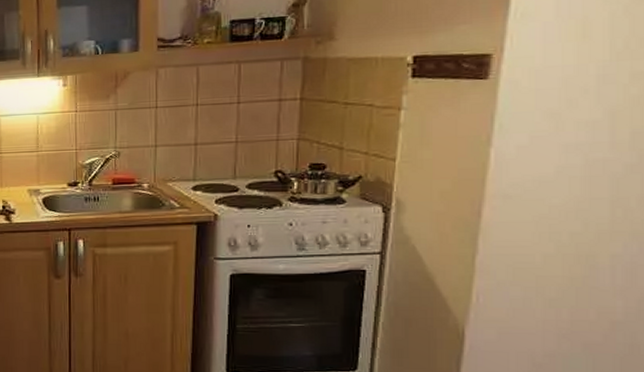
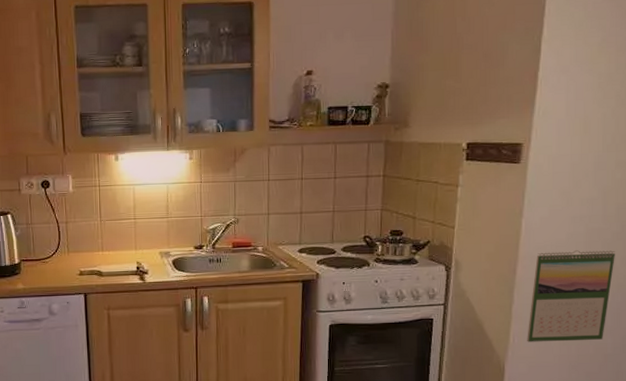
calendar: none [496,187,628,303] -> present [527,250,615,342]

